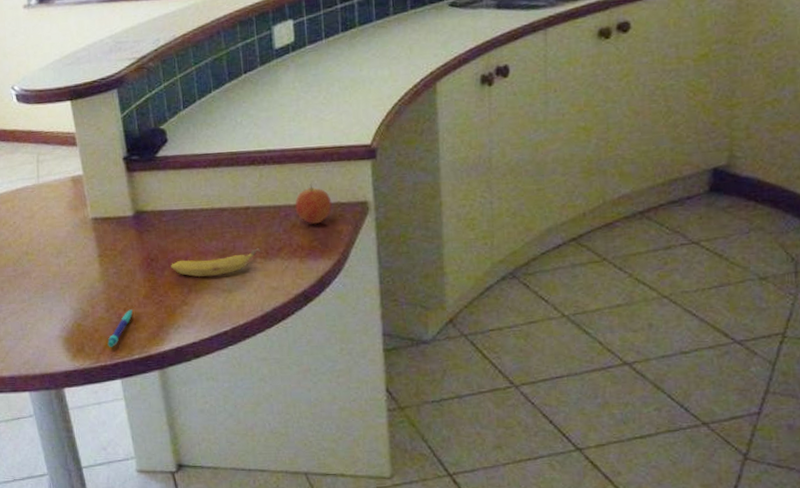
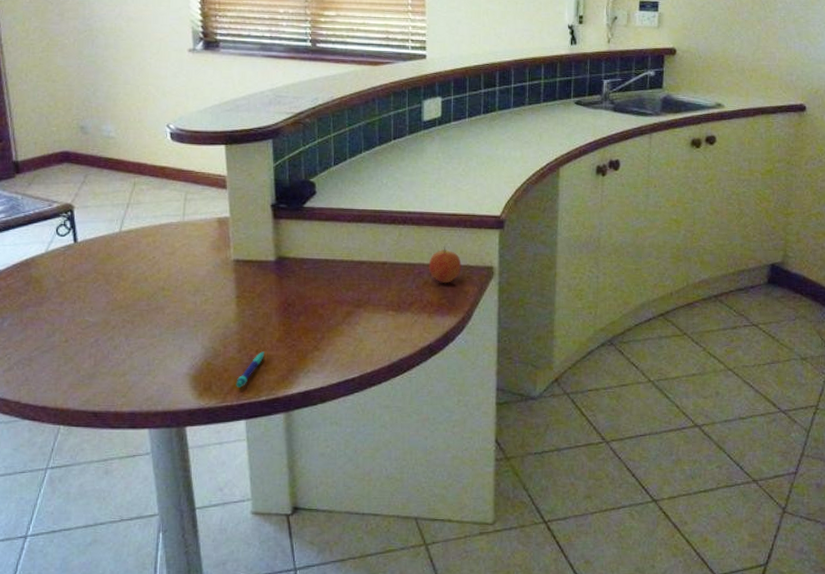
banana: present [171,248,260,278] -> none [307,301,393,325]

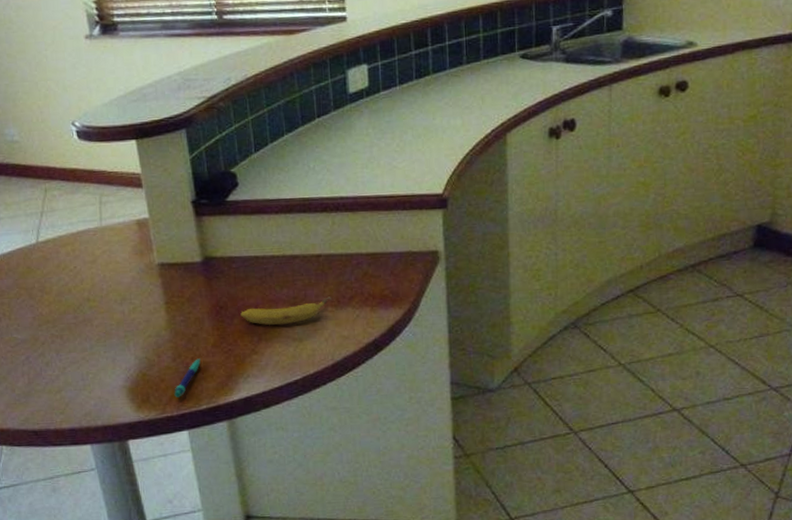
banana: none [307,301,393,325] -> present [240,296,331,326]
fruit: present [428,245,462,284] -> none [367,231,404,274]

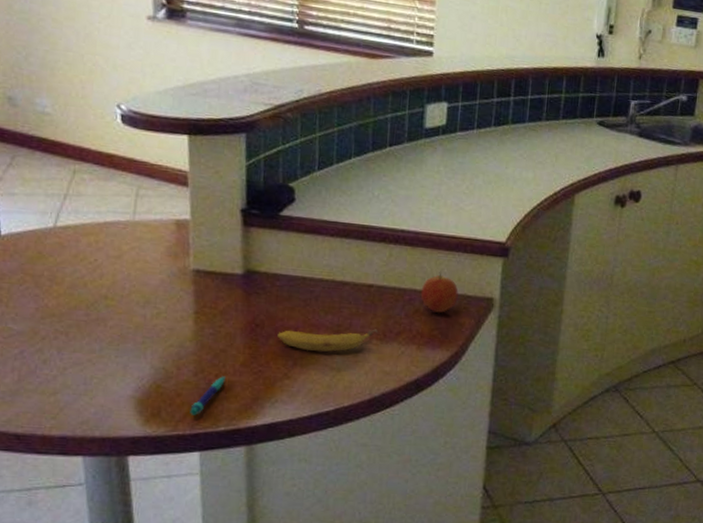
fruit: none [367,231,404,274] -> present [420,271,459,314]

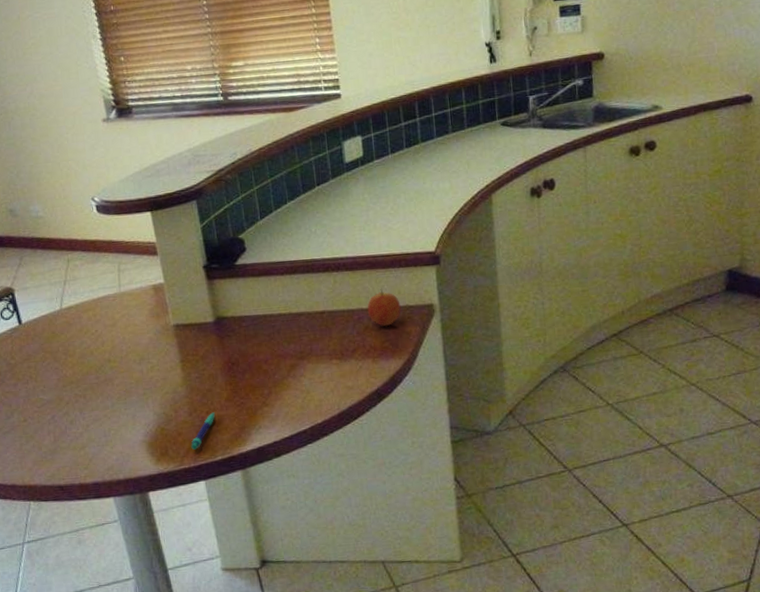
banana: present [277,329,378,352] -> none [251,350,336,380]

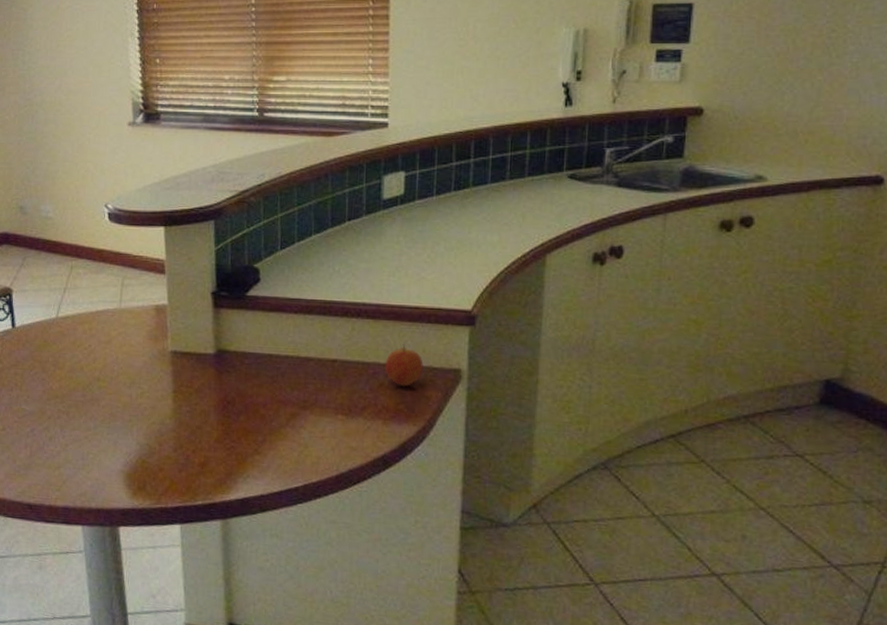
pen: present [191,412,215,450] -> none [171,452,201,489]

